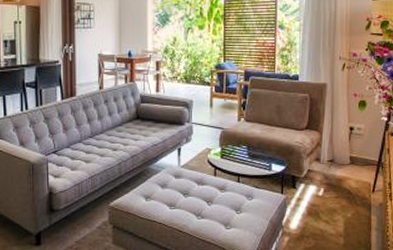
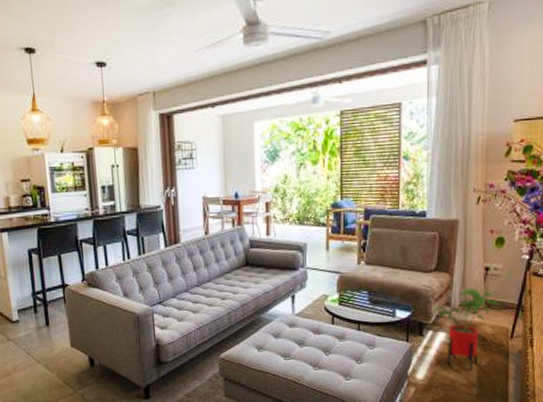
house plant: none [305,146,362,221] -> present [433,288,499,370]

